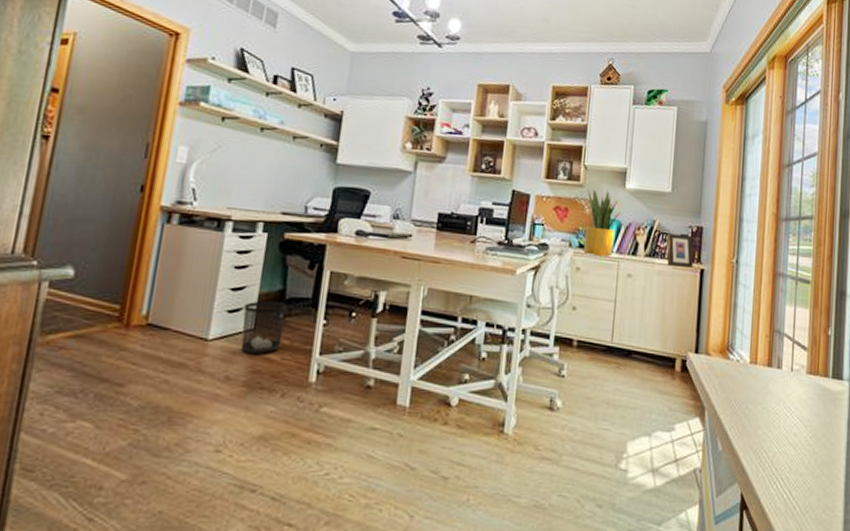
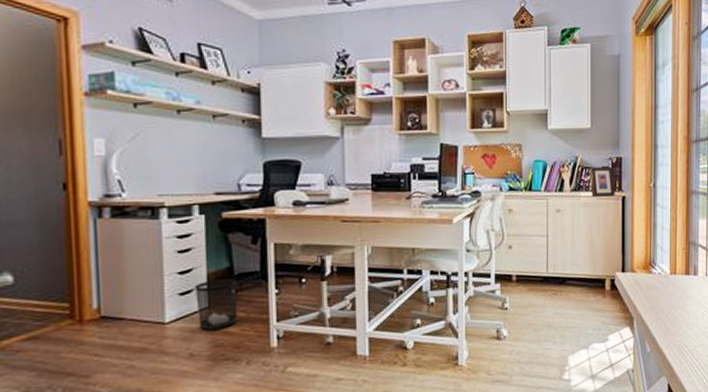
planter: present [583,189,621,257] -> none [513,132,545,196]

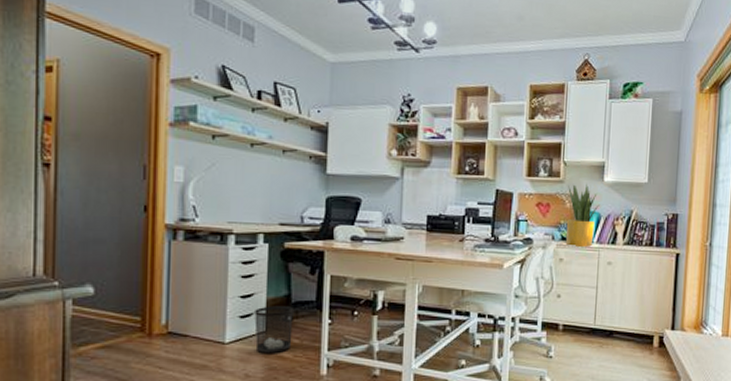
planter: none [513,132,545,196] -> present [565,183,600,247]
picture frame: present [589,166,615,197] -> none [643,221,670,253]

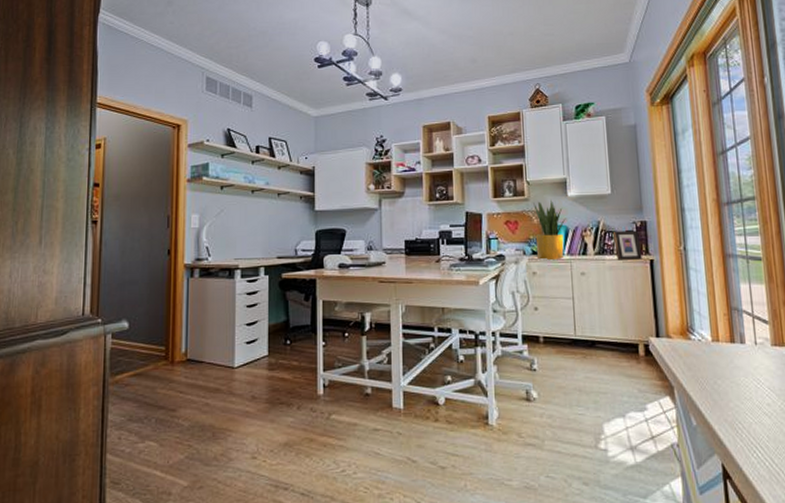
waste bin: present [254,306,293,354] -> none [259,331,292,377]
picture frame: none [643,221,670,253] -> present [612,230,642,260]

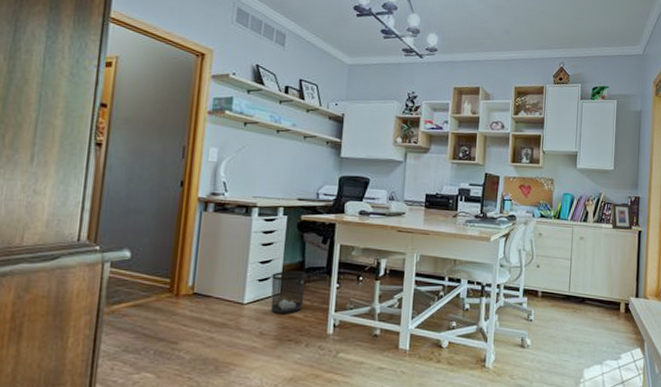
waste bin: none [259,331,292,377] -> present [270,271,306,314]
planter: present [533,199,566,260] -> none [544,169,573,224]

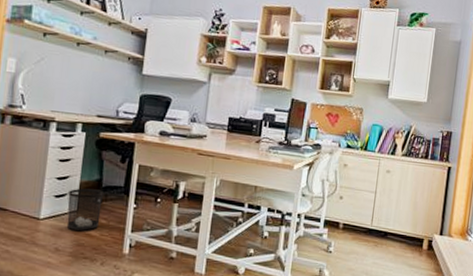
picture frame: present [610,203,633,230] -> none [420,136,443,166]

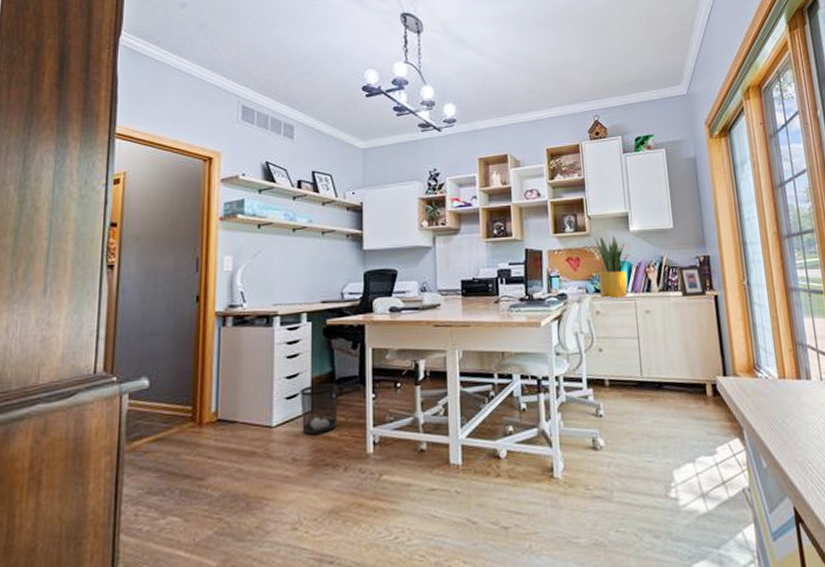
planter: none [350,99,383,156] -> present [595,234,629,298]
picture frame: none [420,136,443,166] -> present [676,265,707,297]

